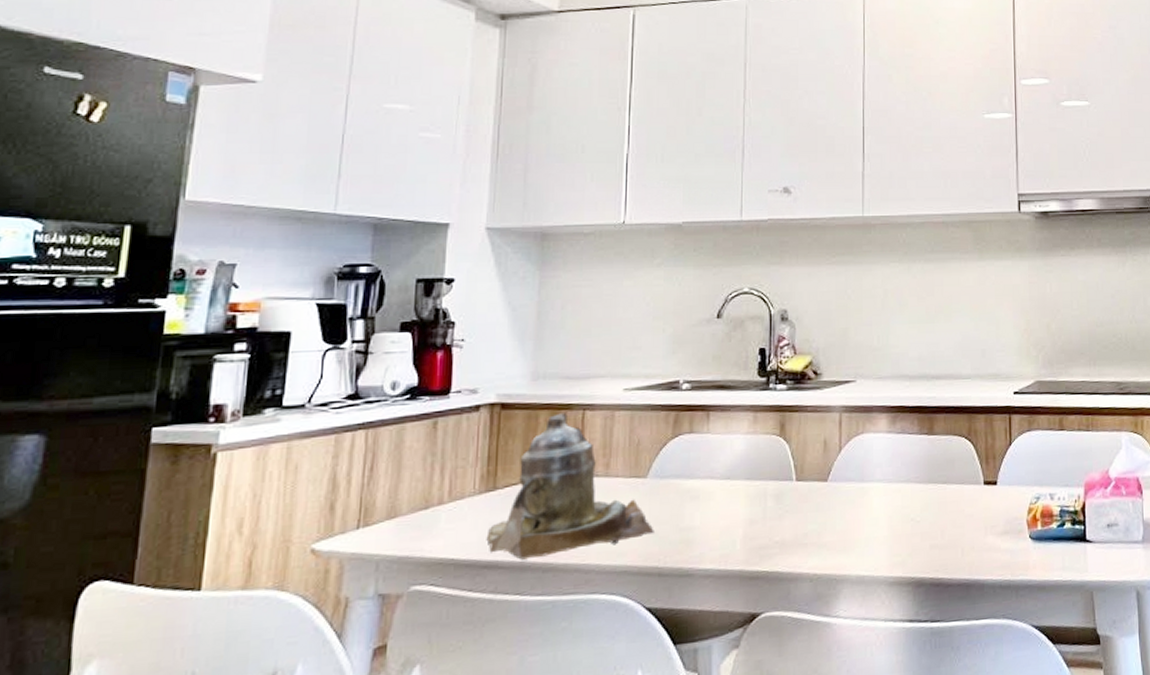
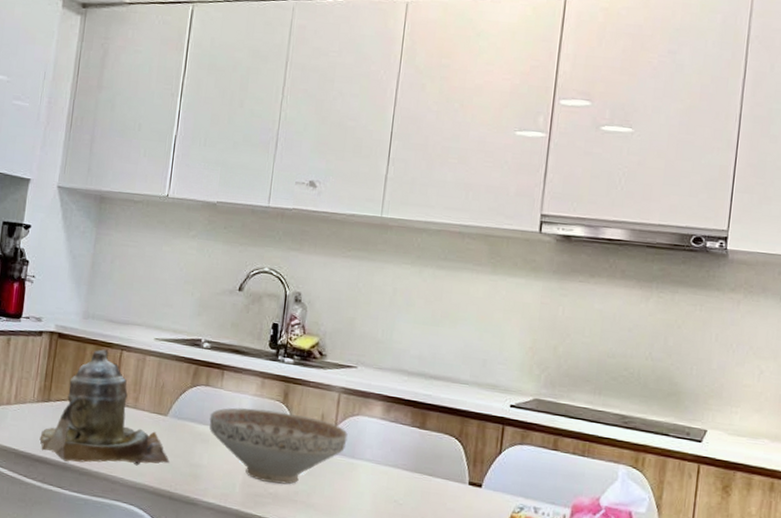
decorative bowl: none [697,446,854,530] -> present [209,407,348,485]

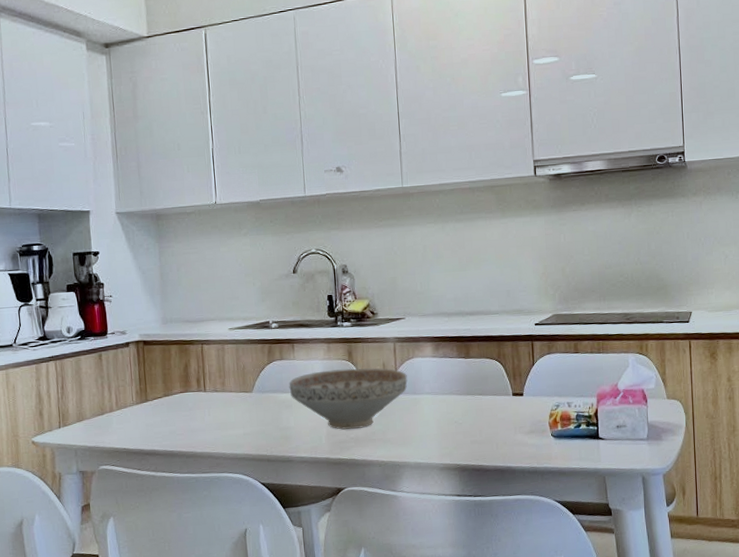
teapot: present [40,349,169,466] -> none [146,347,262,449]

